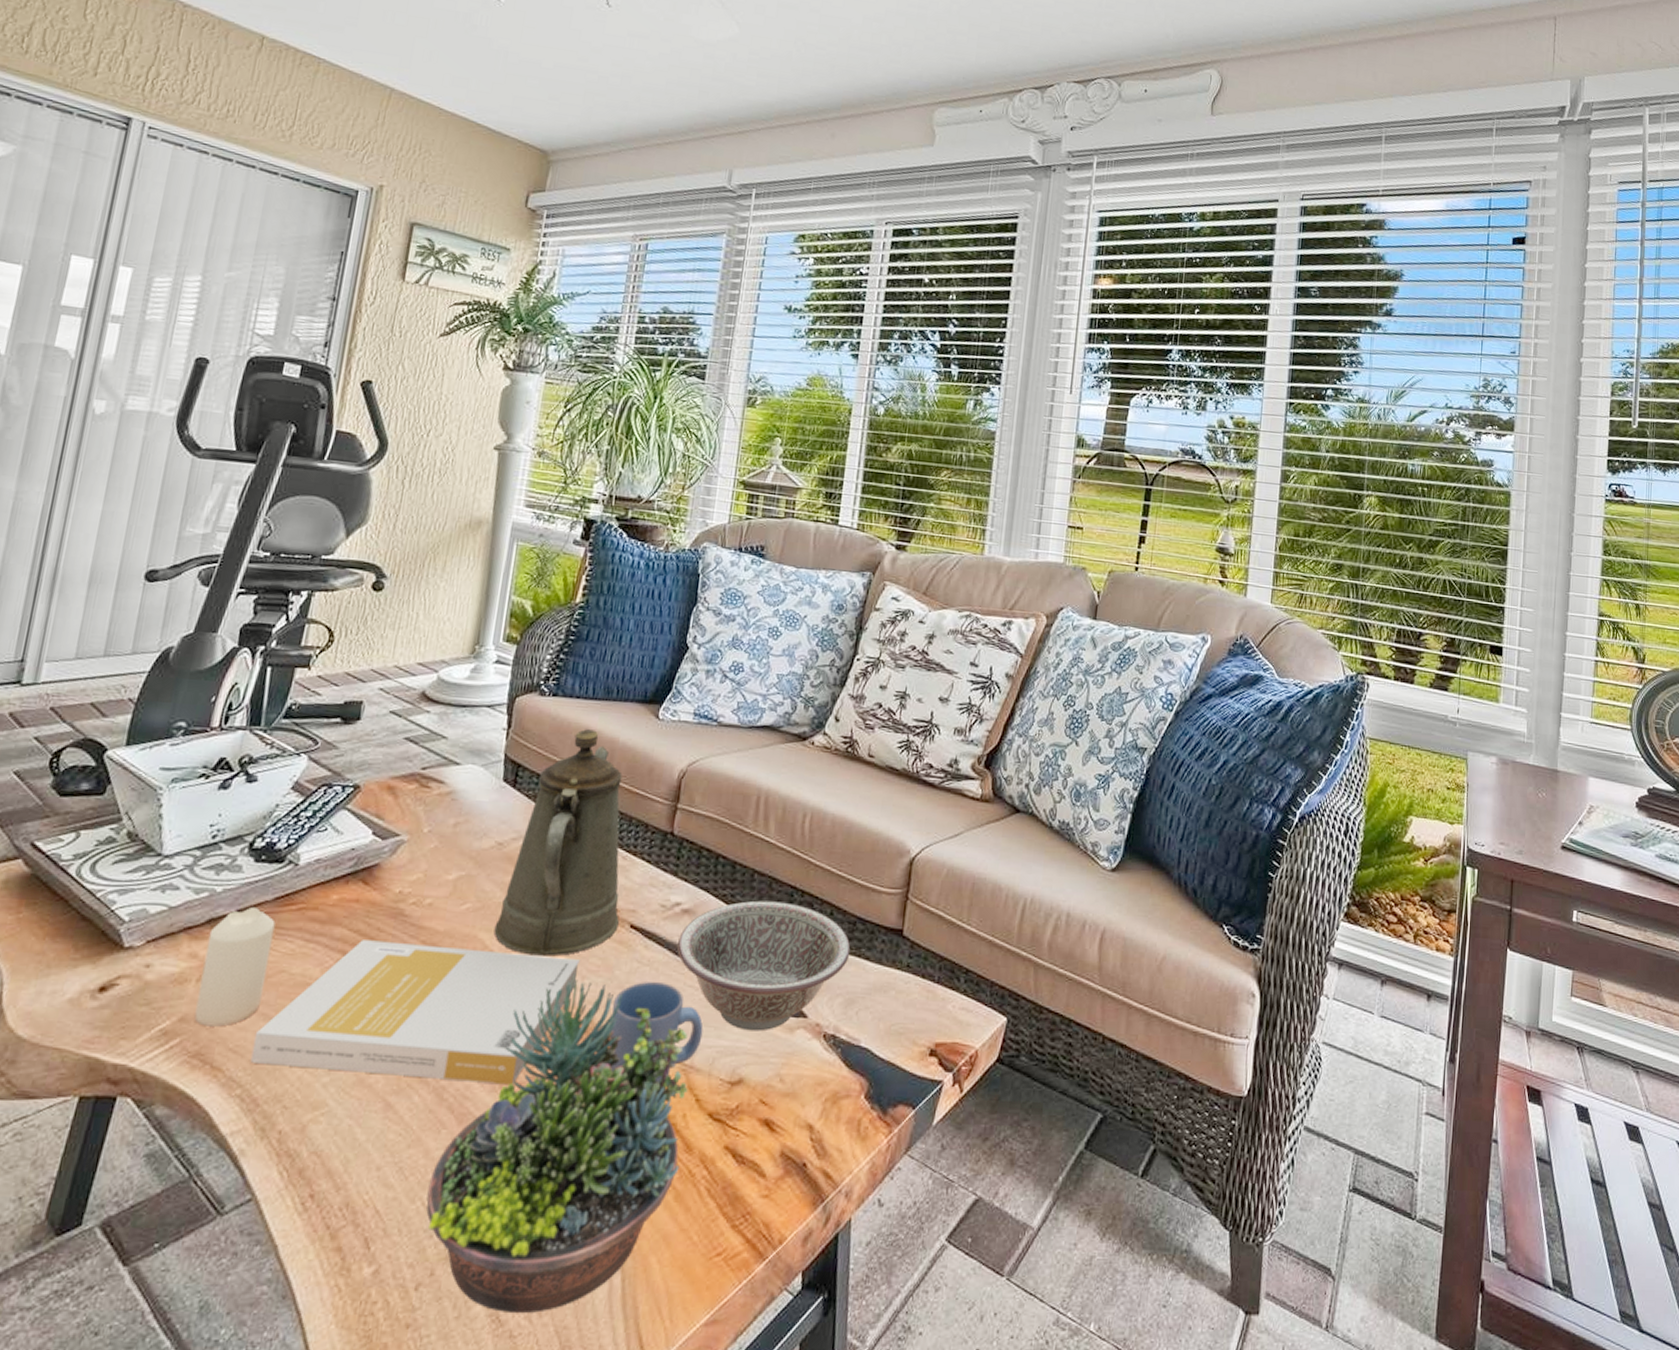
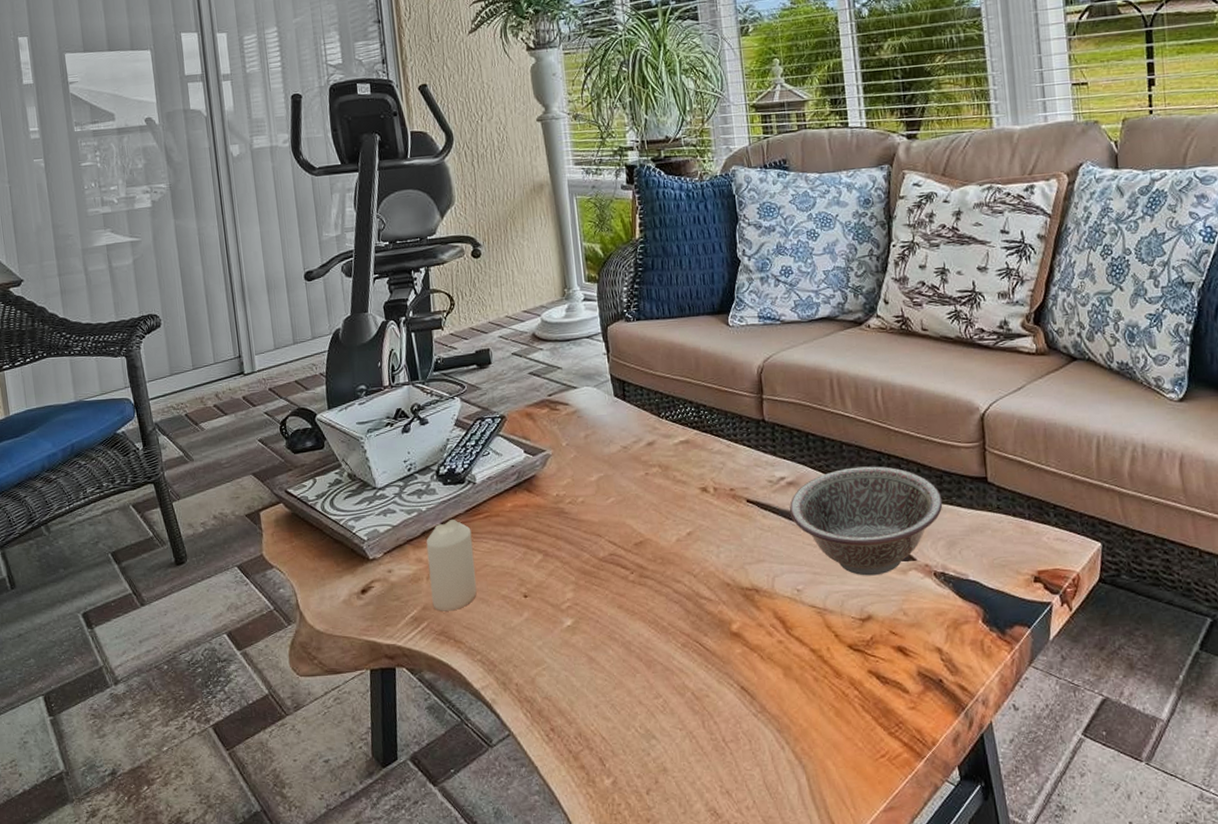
book: present [250,940,580,1085] -> none [479,532,714,637]
succulent planter: present [426,973,688,1313] -> none [636,544,834,808]
coffee pot: present [494,729,622,957] -> none [637,343,737,533]
mug: present [609,981,704,1083] -> none [747,543,829,625]

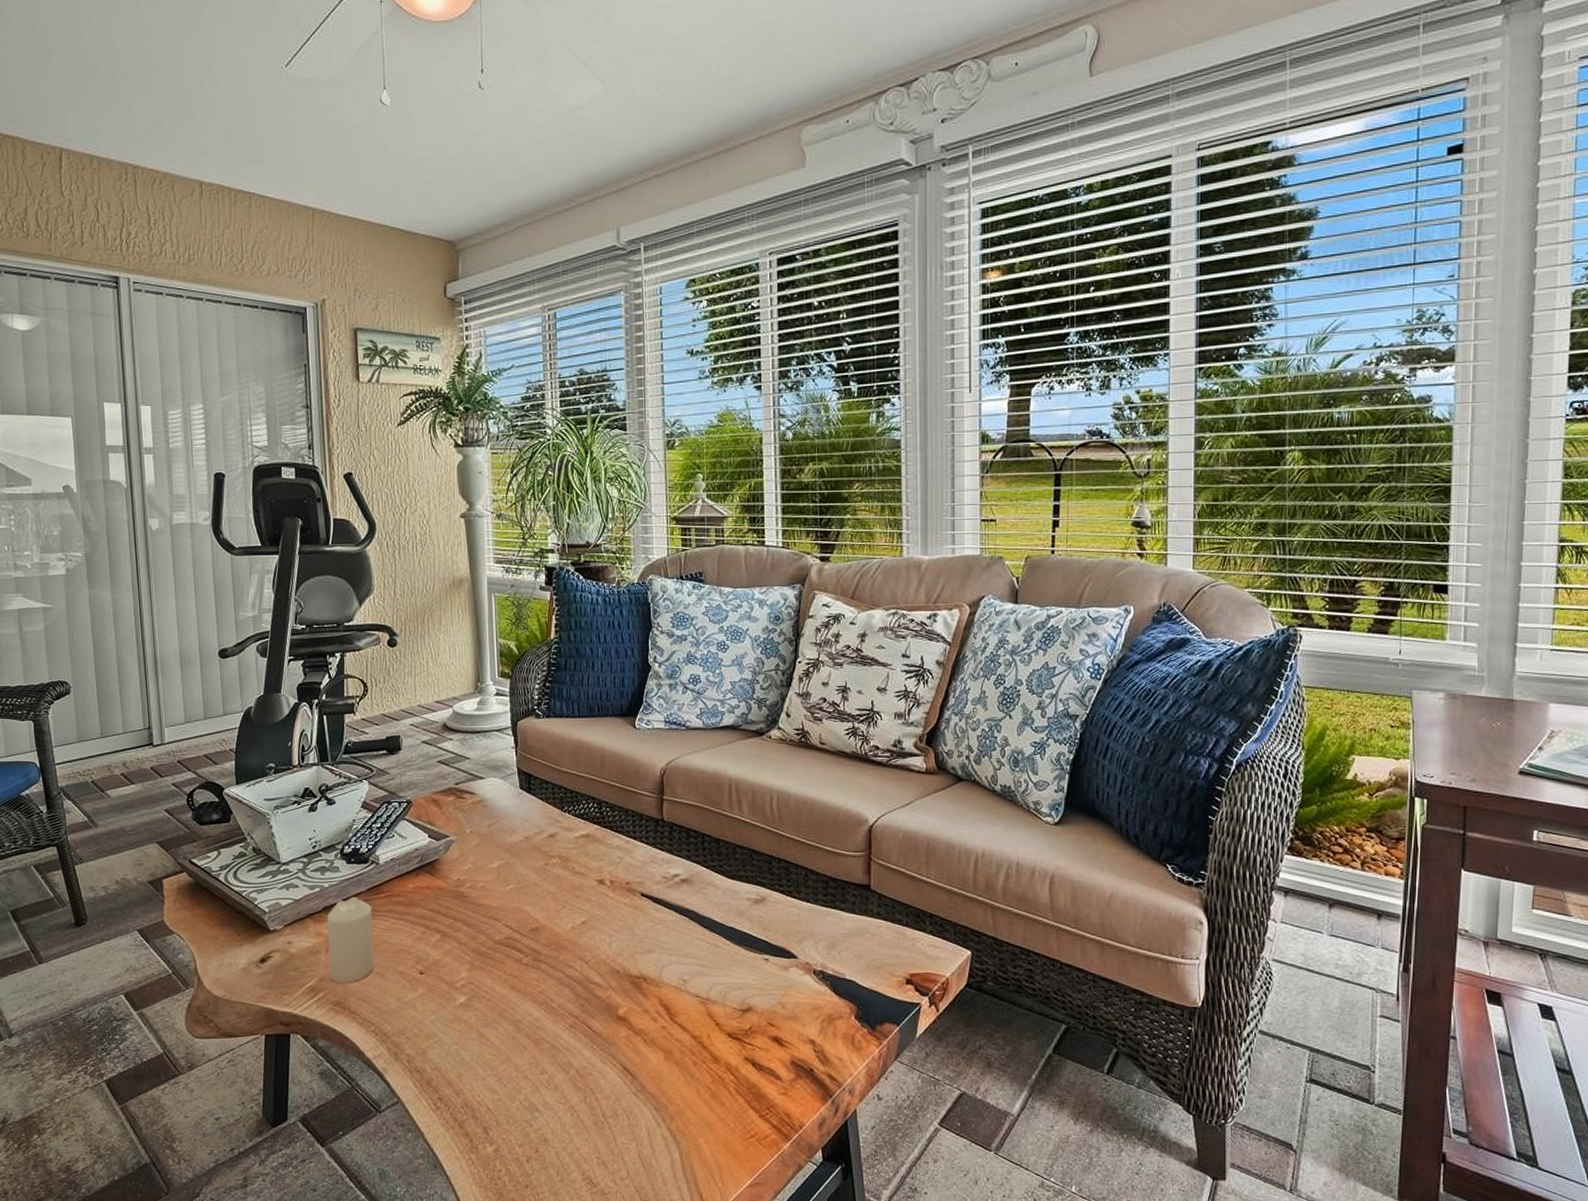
decorative bowl: present [790,466,943,576] -> none [682,869,827,971]

